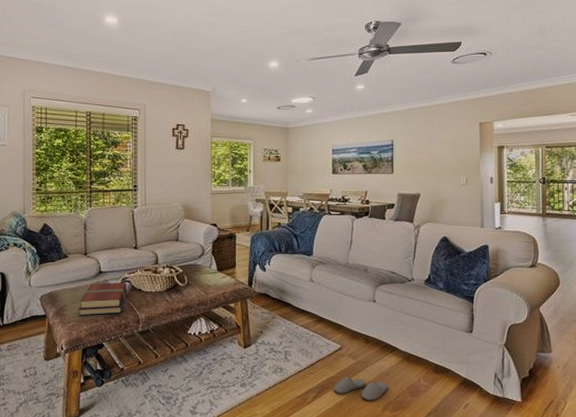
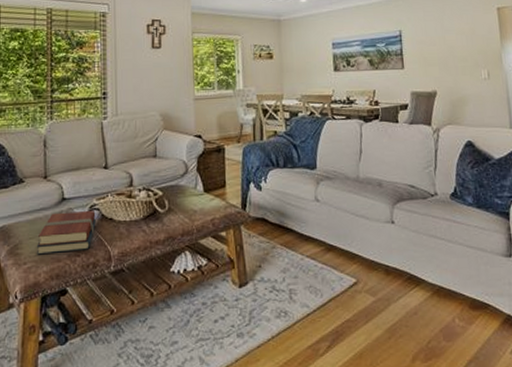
slippers: present [333,376,388,401] -> none [350,318,417,349]

